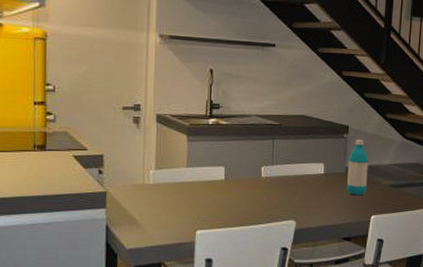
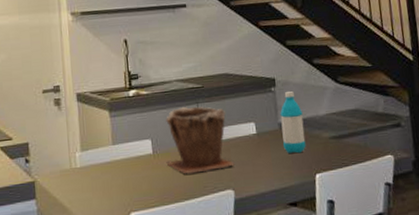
plant pot: none [236,141,300,202] -> present [166,106,234,174]

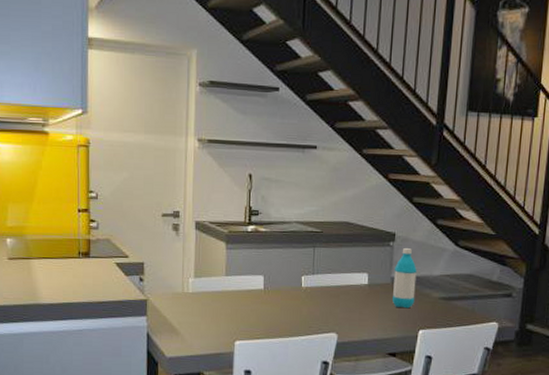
plant pot: present [166,106,234,174] -> none [275,249,342,313]

